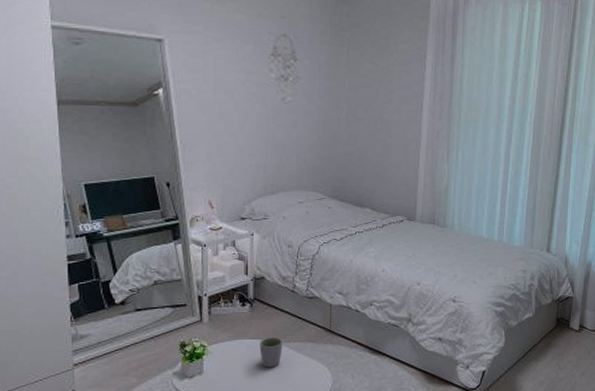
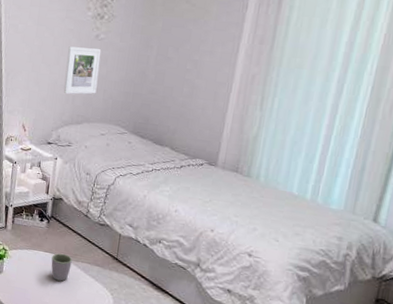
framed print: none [252,111,290,164] -> present [63,46,102,95]

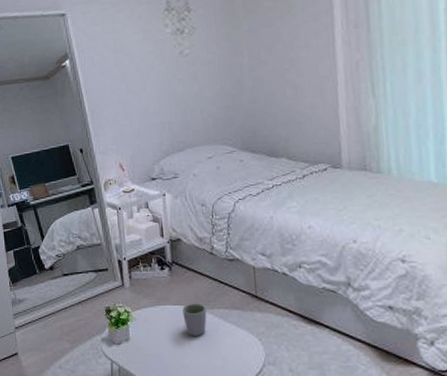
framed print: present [63,46,102,95] -> none [153,65,193,122]

